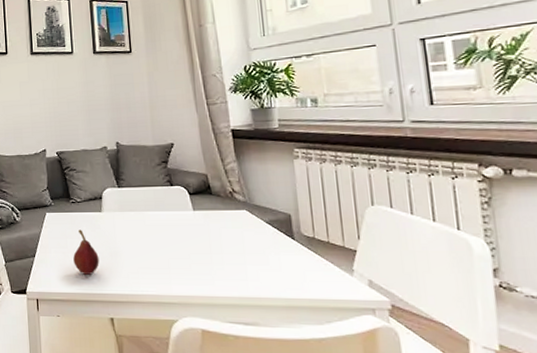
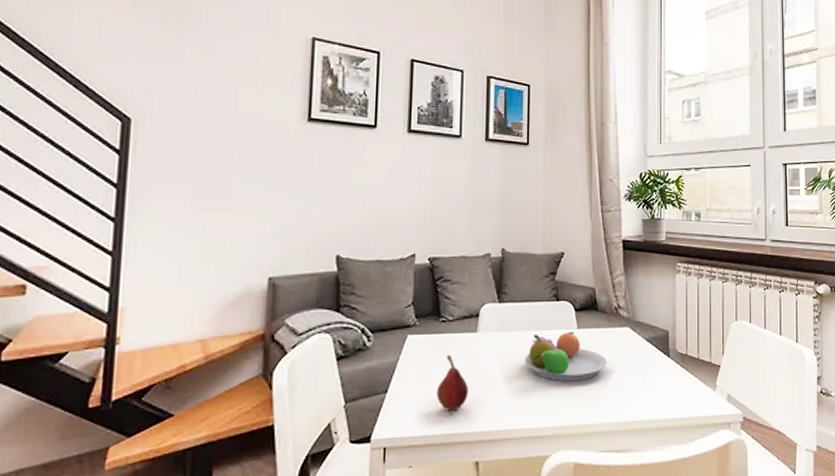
fruit bowl: none [145,212,226,257] -> present [524,331,607,382]

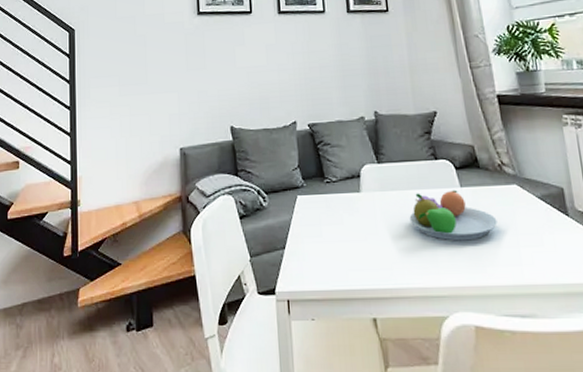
fruit: present [437,355,469,411] -> none [329,214,359,268]

